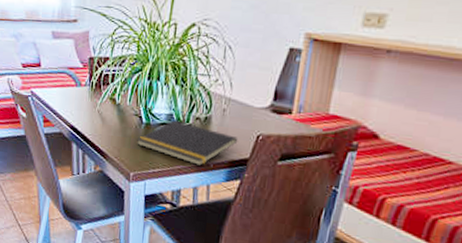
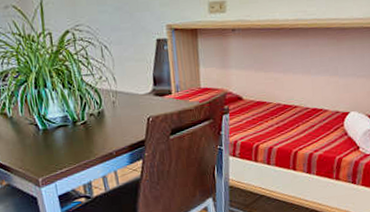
notepad: present [136,120,238,166] -> none [37,120,132,157]

